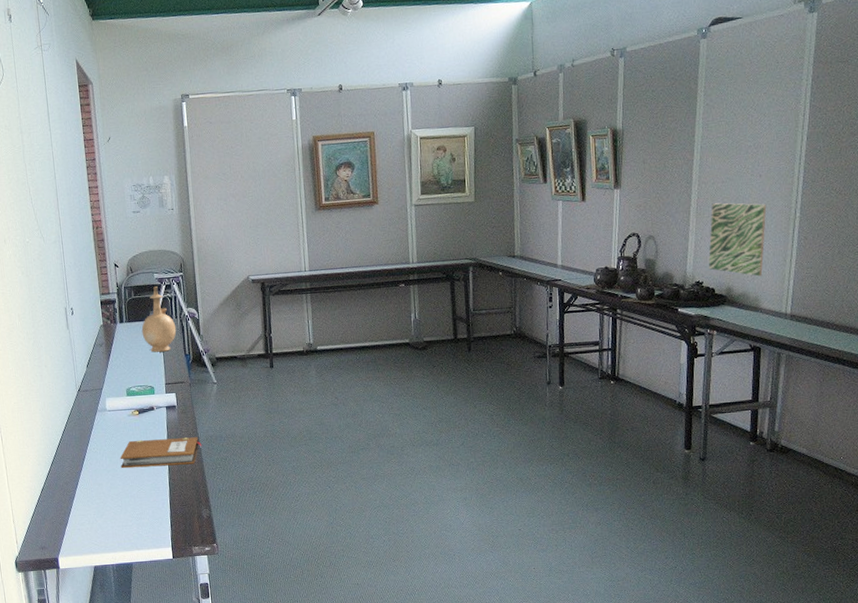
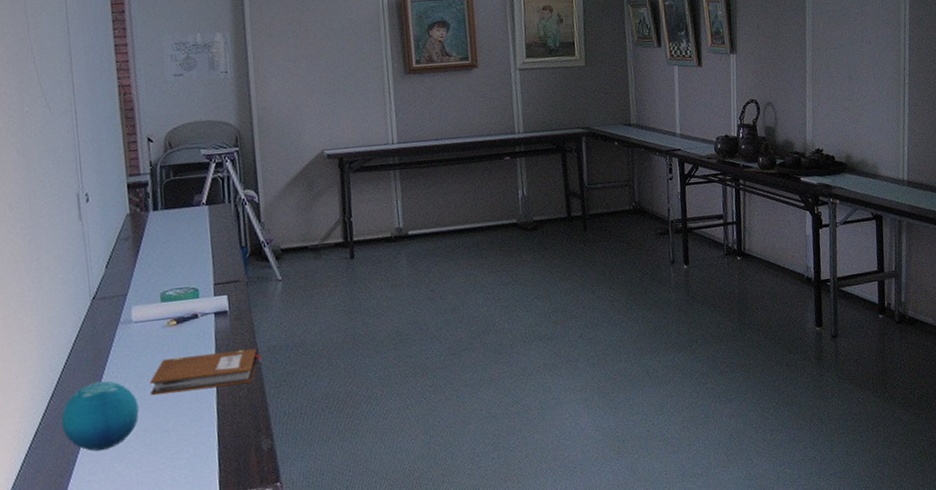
decorative orb: none [59,454,113,507] -> present [61,380,139,451]
vase: present [141,286,177,352] -> none [182,165,230,246]
wall art: present [709,203,767,277] -> none [826,69,879,143]

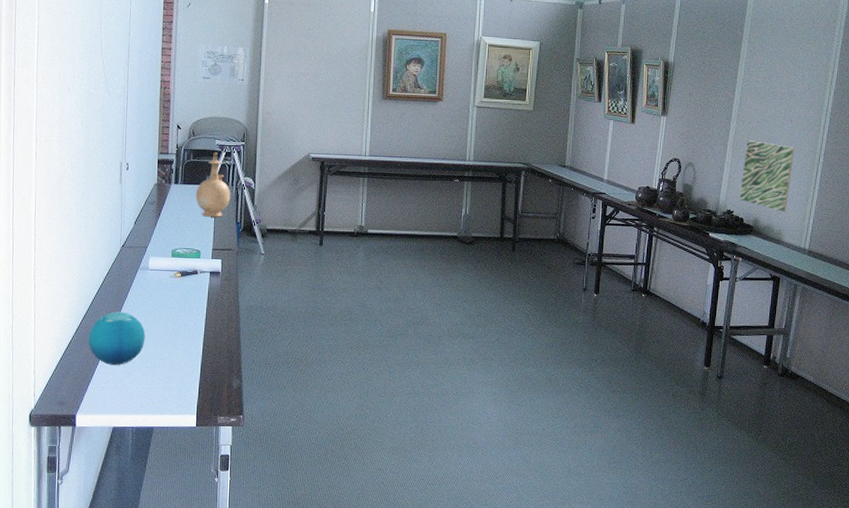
notebook: present [149,348,262,395] -> none [155,302,241,332]
vase: none [182,165,230,246] -> present [195,152,231,217]
wall art: none [826,69,879,143] -> present [740,140,795,212]

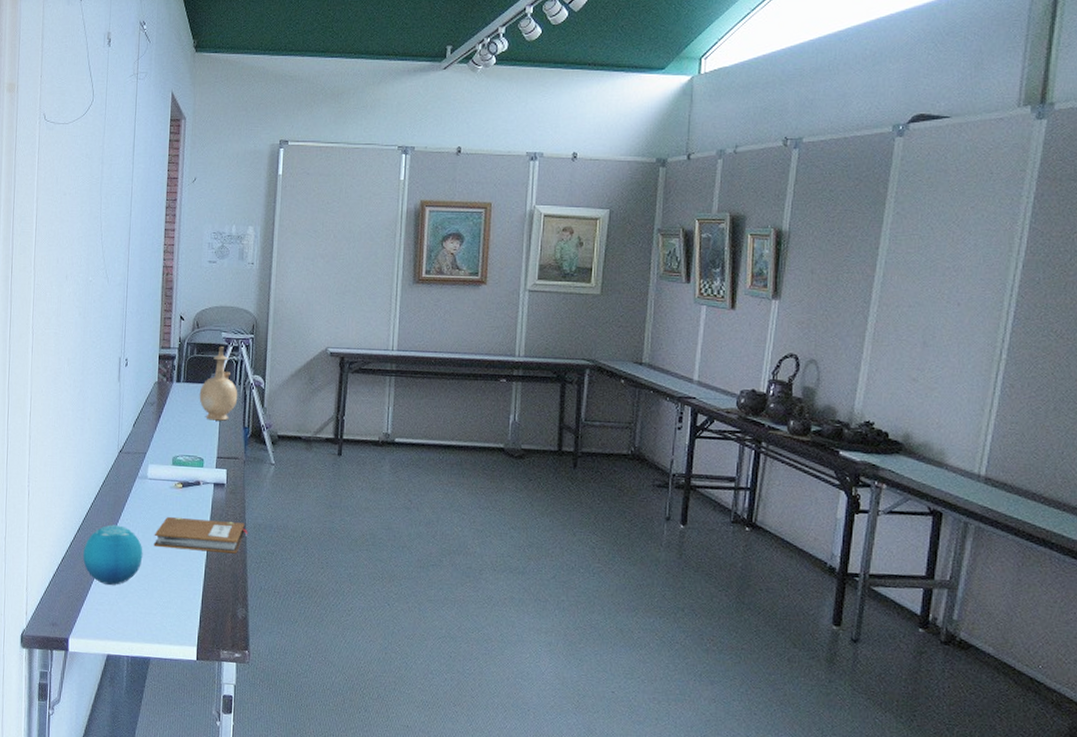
notebook: none [155,302,241,332] -> present [153,516,248,554]
wall art: present [740,140,795,212] -> none [883,330,964,426]

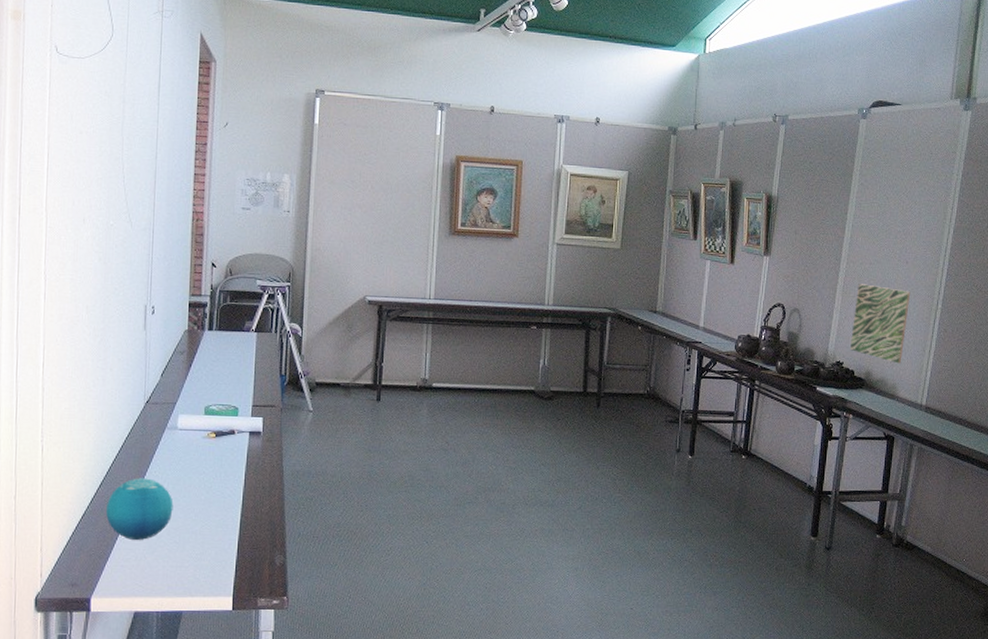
notebook: present [153,516,248,554] -> none [185,467,286,501]
vase: present [199,346,238,421] -> none [233,294,274,369]
wall art: none [883,330,964,426] -> present [850,284,911,364]

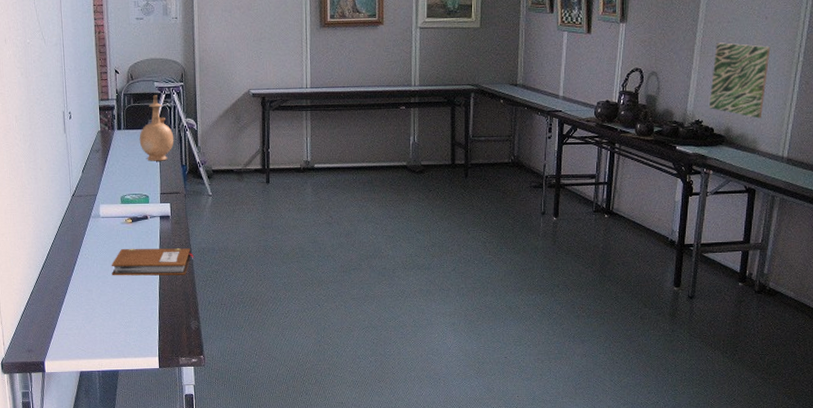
decorative orb: present [106,478,173,540] -> none [49,260,103,312]
notebook: none [185,467,286,501] -> present [111,248,194,276]
vase: none [233,294,274,369] -> present [139,95,174,161]

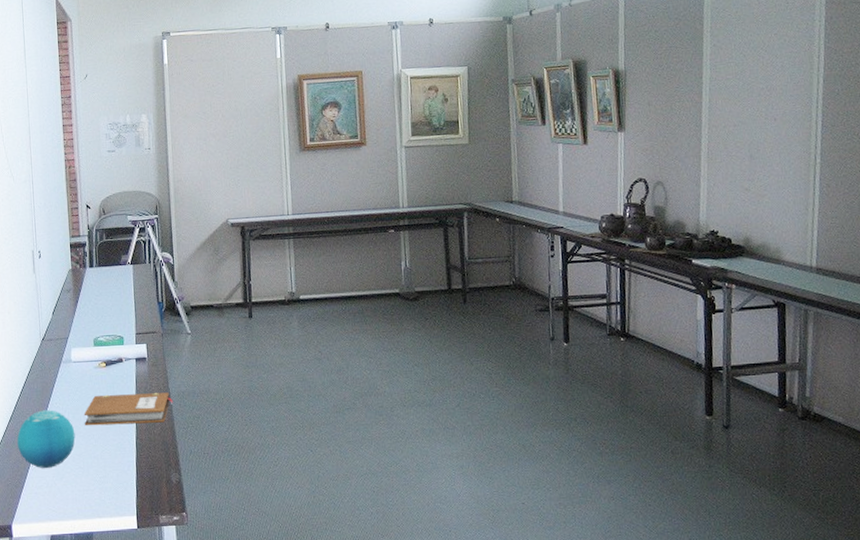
decorative orb: none [49,260,103,312] -> present [17,410,75,468]
vase: present [139,95,174,161] -> none [112,229,150,300]
wall art: present [709,43,771,119] -> none [723,147,784,226]

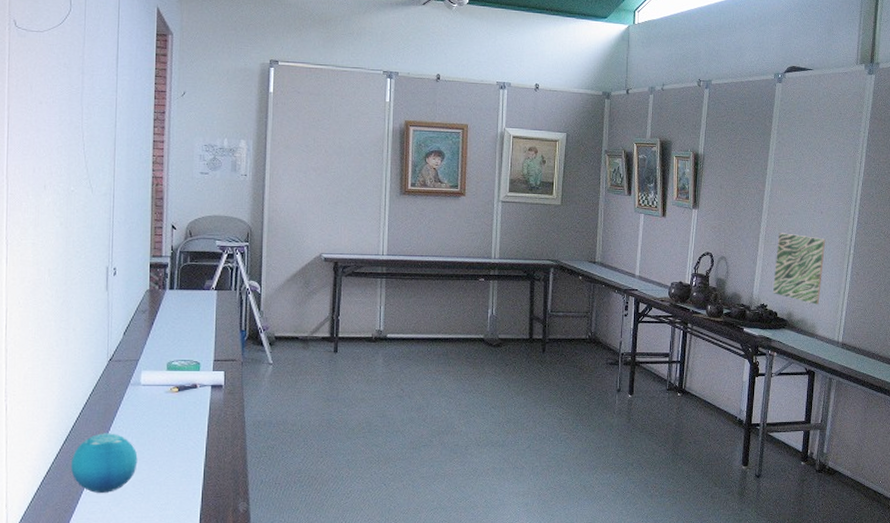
notebook: present [83,392,173,426] -> none [149,420,248,452]
wall art: none [723,147,784,226] -> present [773,233,826,305]

